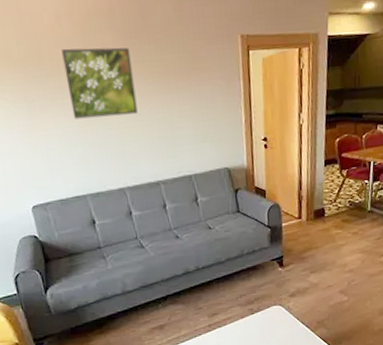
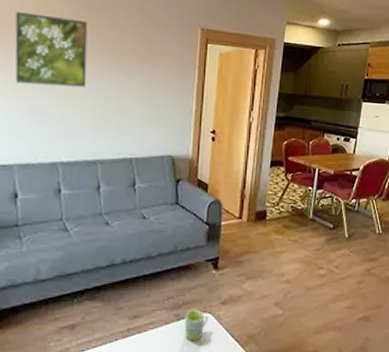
mug: none [258,303,280,331] -> present [184,309,208,342]

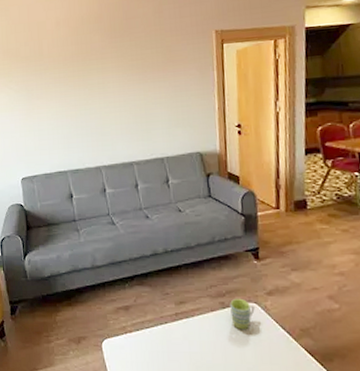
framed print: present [15,11,88,87] -> none [58,45,117,105]

